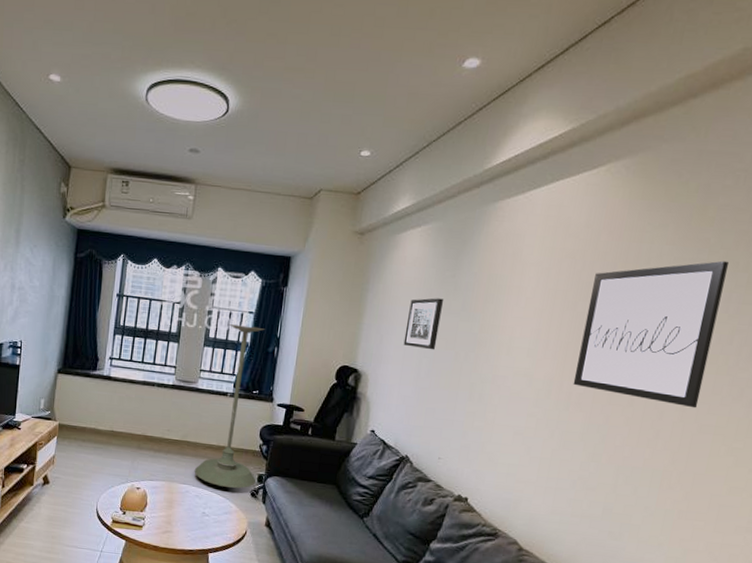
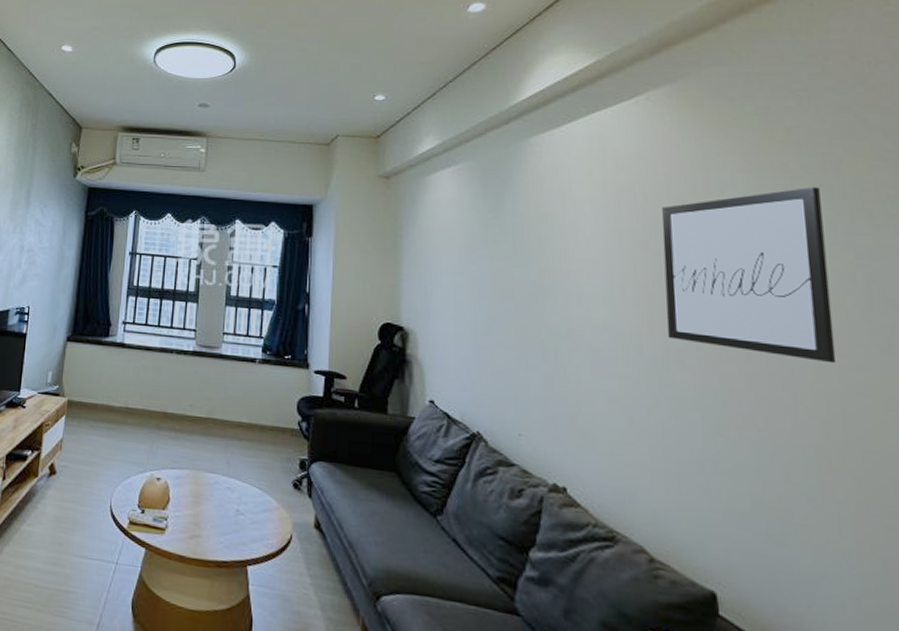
plant stand: present [194,324,265,489] -> none [223,280,299,478]
wall art: present [403,298,444,350] -> none [452,242,491,302]

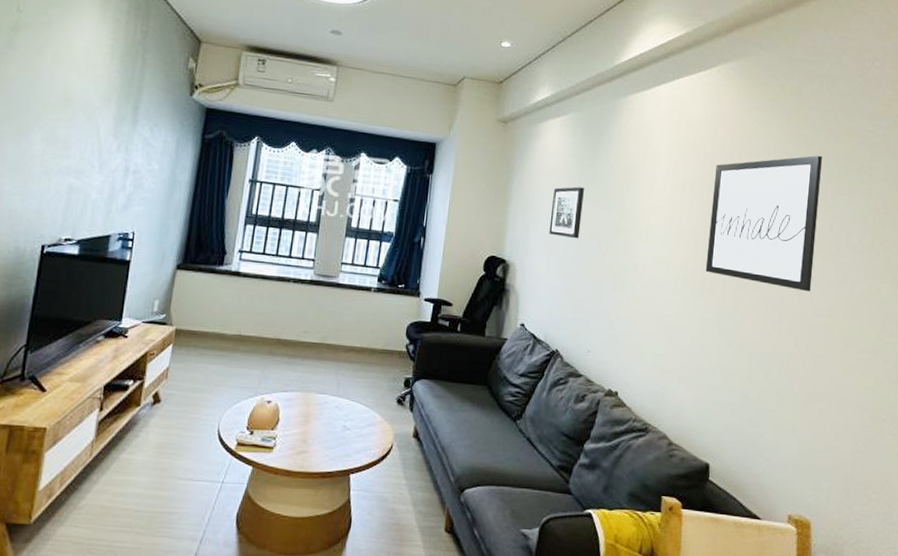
wall art: none [452,242,491,302] -> present [549,186,585,239]

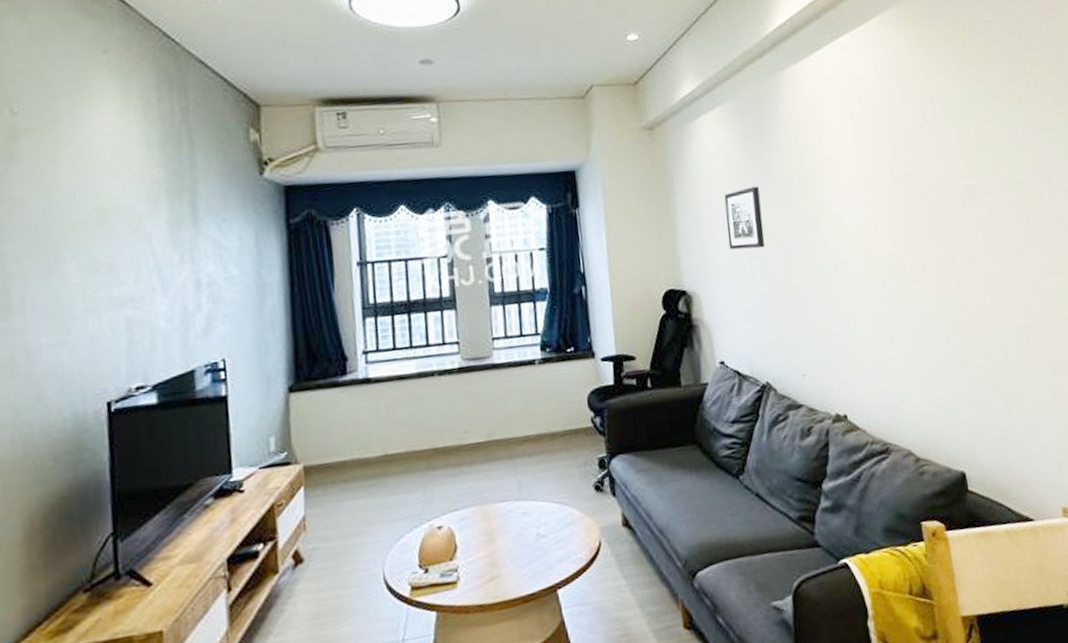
wall art: present [705,155,823,292] -> none [900,94,1033,254]

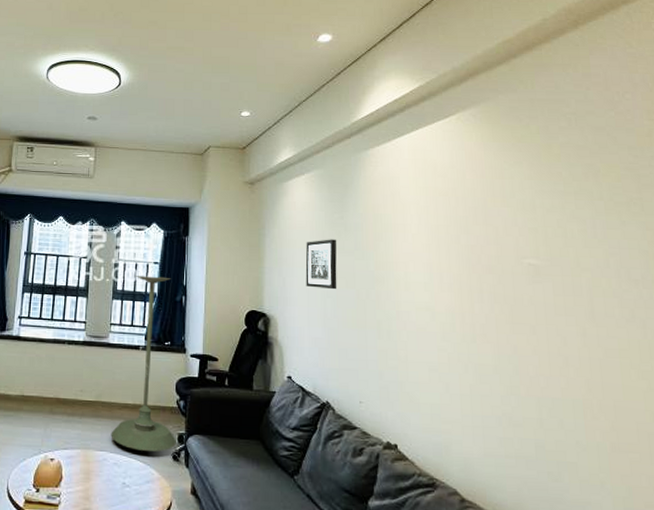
plant stand: none [512,266,598,491] -> present [111,276,177,452]

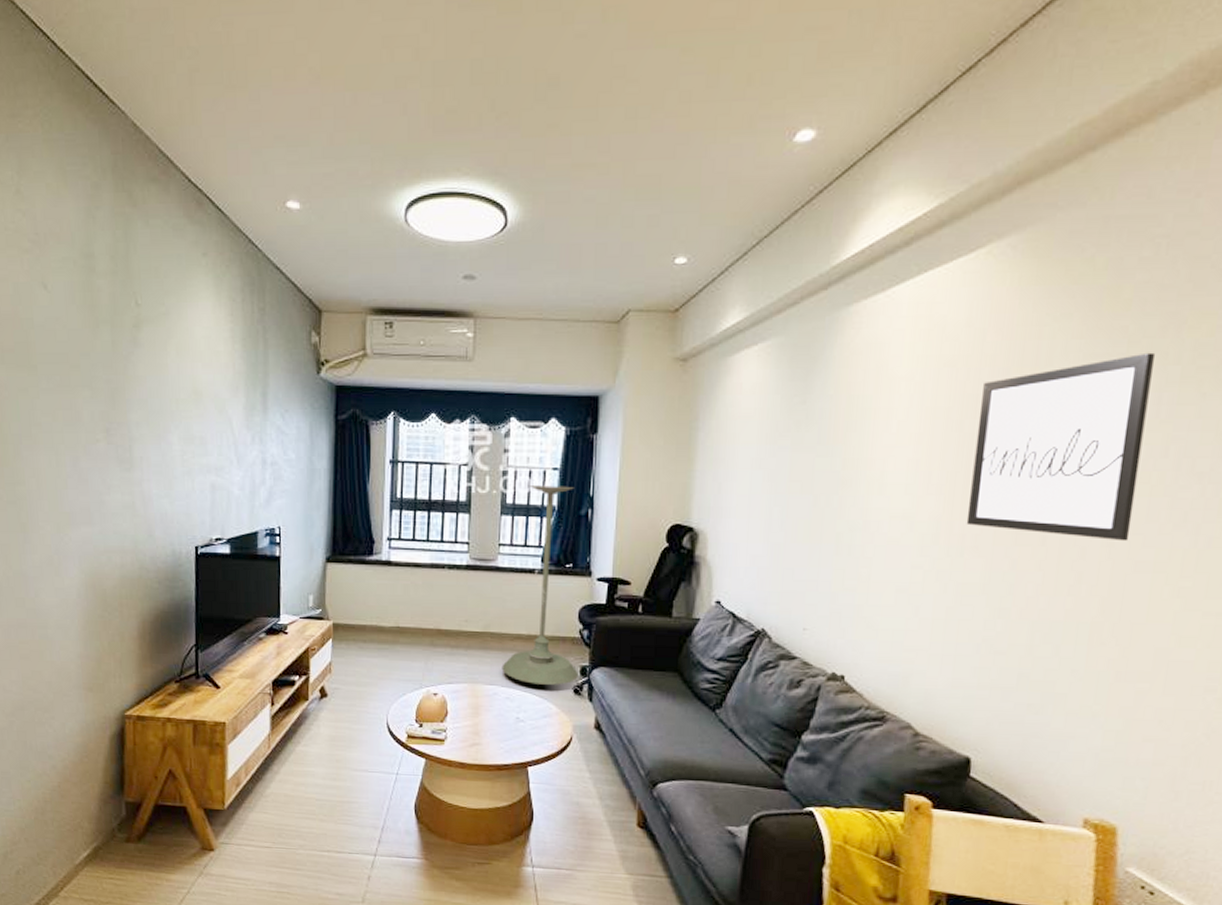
wall art: present [305,239,337,290] -> none [747,431,795,496]
wall art: none [469,191,596,332] -> present [966,352,1156,542]

